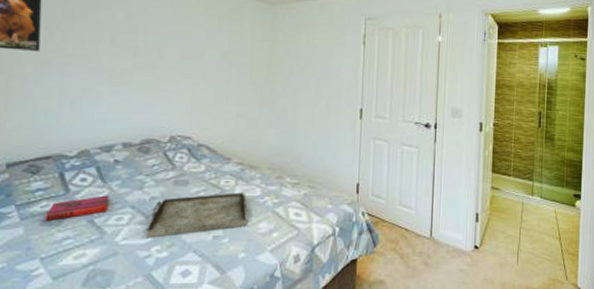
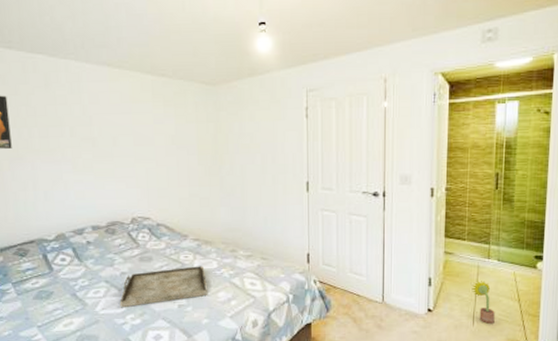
hardback book: present [46,195,109,221] -> none [37,272,87,295]
decorative plant: none [516,218,538,262] -> present [471,281,495,324]

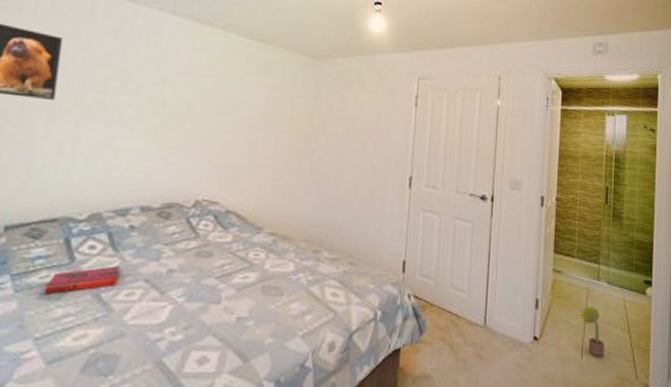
hardback book: none [37,272,87,295] -> present [44,266,120,294]
serving tray: present [119,266,207,308] -> none [158,267,278,318]

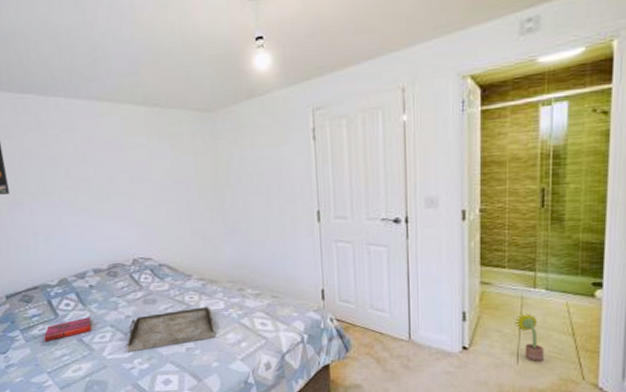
serving tray: none [158,267,278,318] -> present [126,306,216,353]

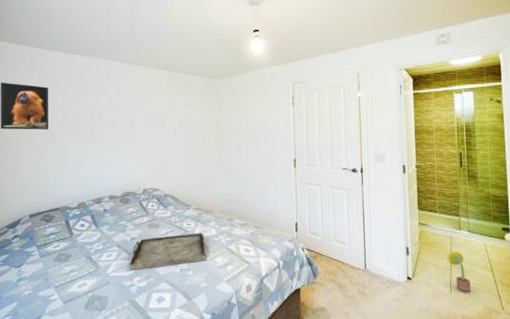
hardback book: present [44,317,92,341] -> none [58,237,101,258]

